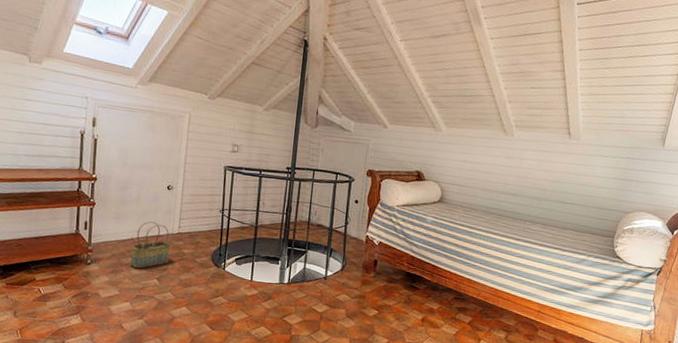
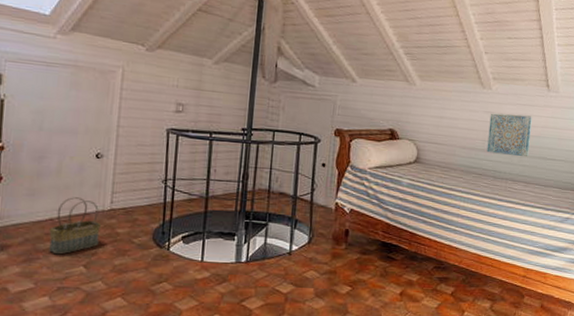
wall art: none [507,158,553,200] -> present [486,113,532,156]

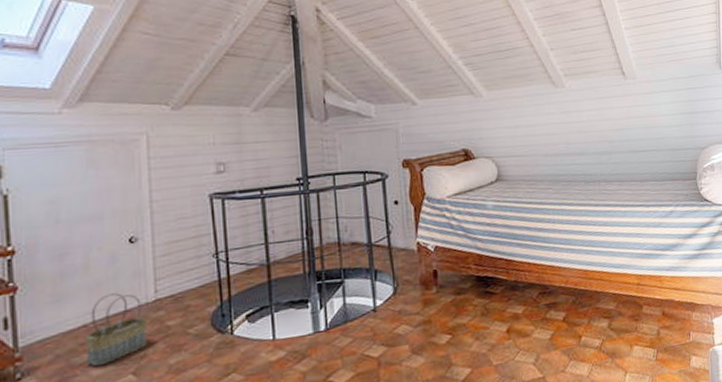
wall art: present [486,113,532,156] -> none [568,108,617,156]

